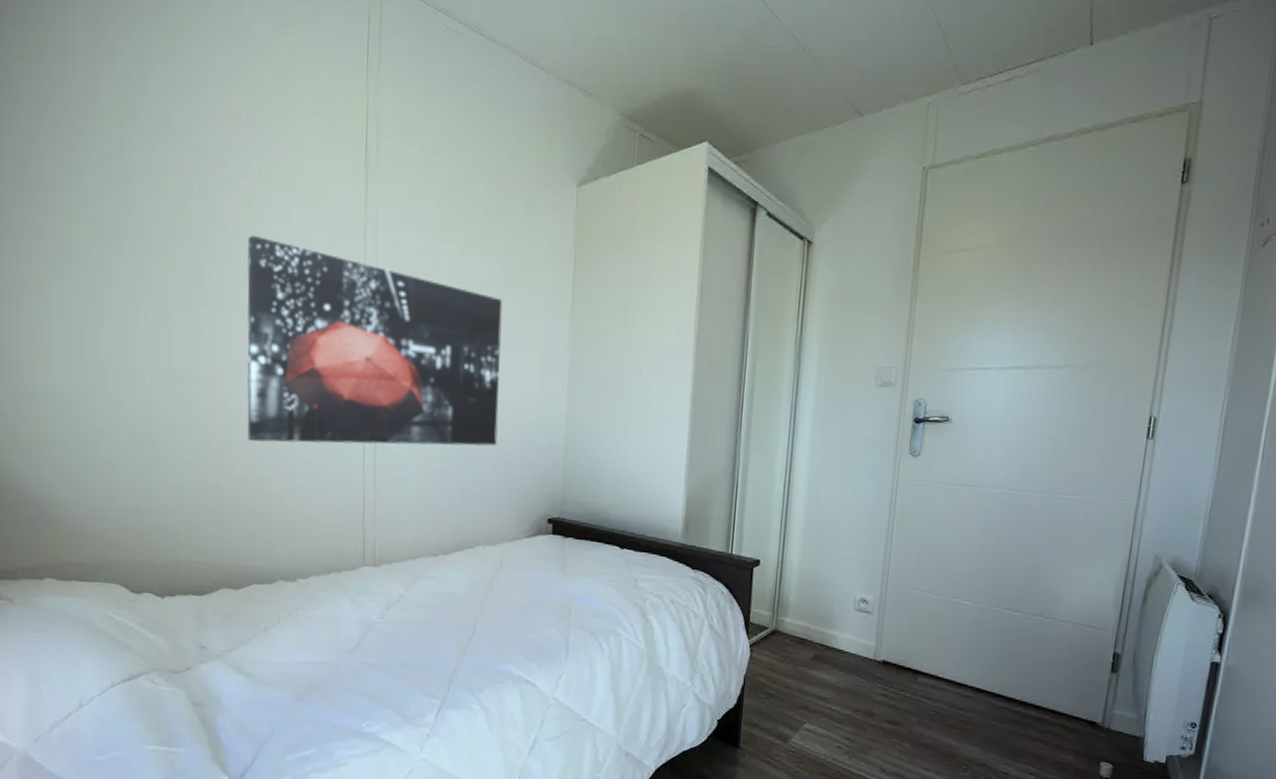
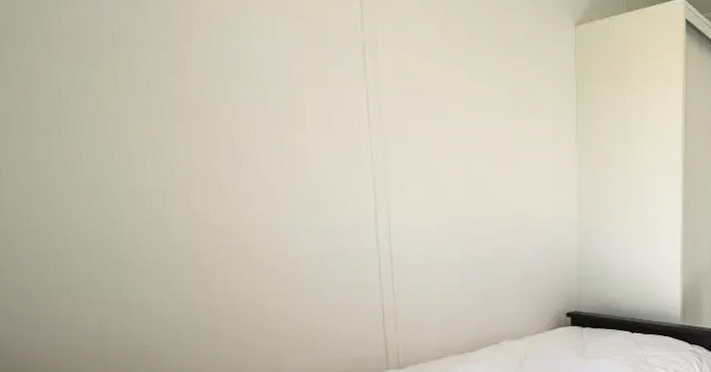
wall art: present [247,235,503,447] -> none [224,46,516,259]

